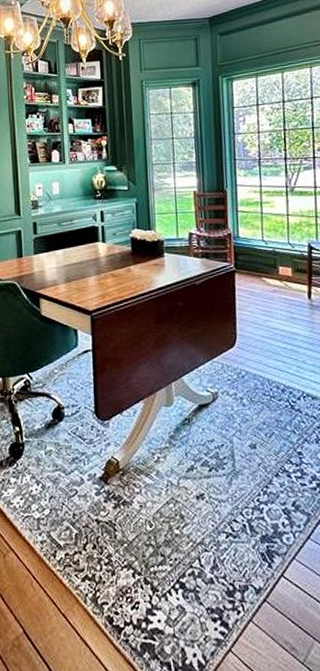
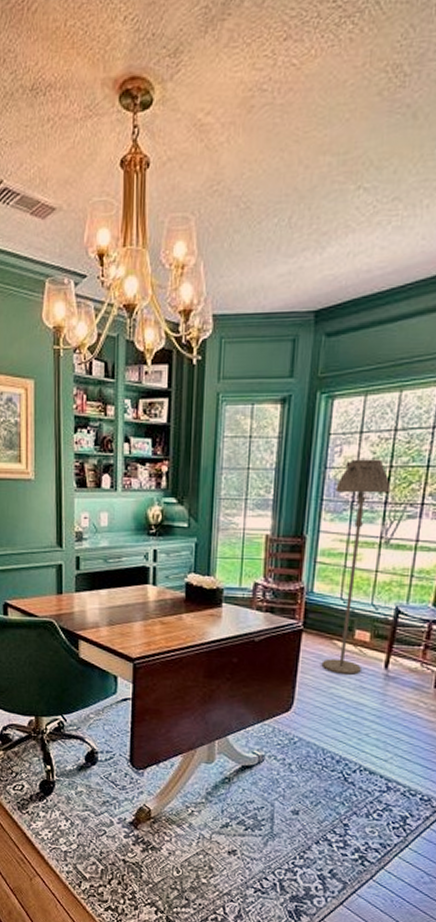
floor lamp: none [244,124,289,308] -> present [321,459,391,675]

